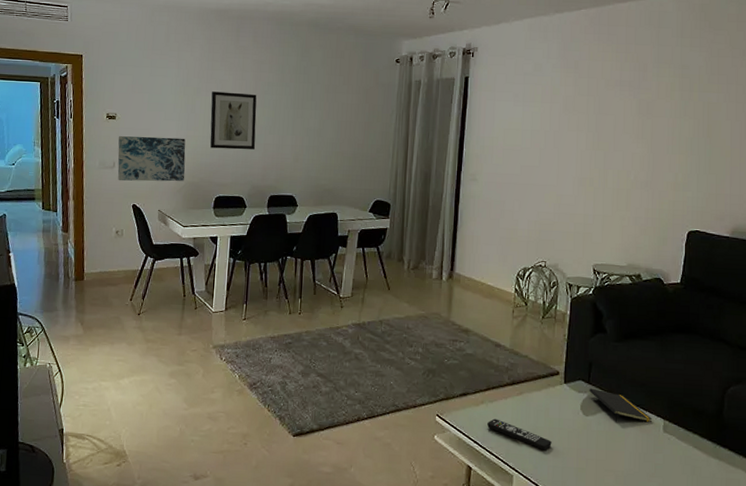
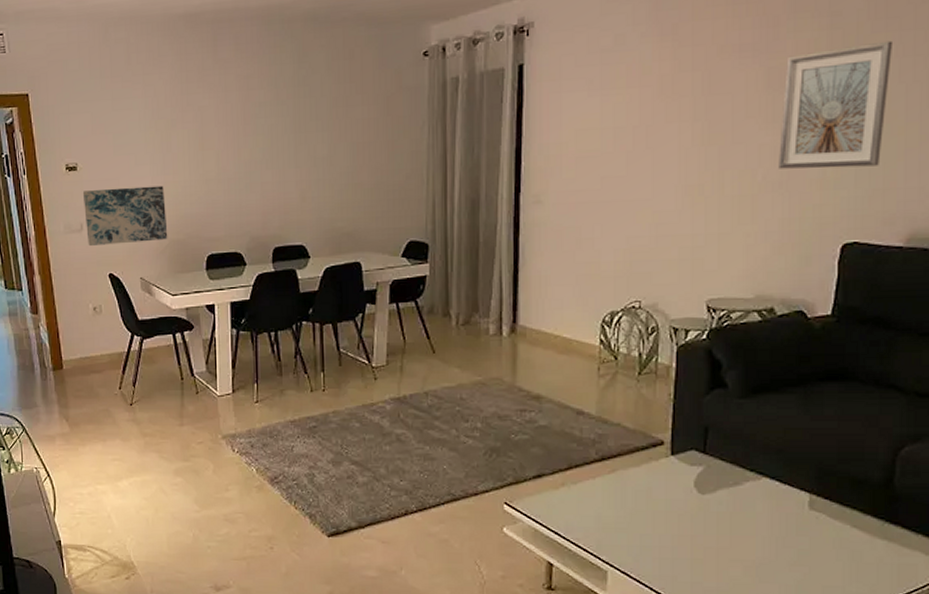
wall art: present [210,91,257,150] -> none [190,120,251,195]
remote control: present [487,418,552,451] -> none [571,503,657,540]
notepad: present [589,388,653,422] -> none [705,459,794,500]
picture frame: none [645,90,723,177] -> present [779,40,894,169]

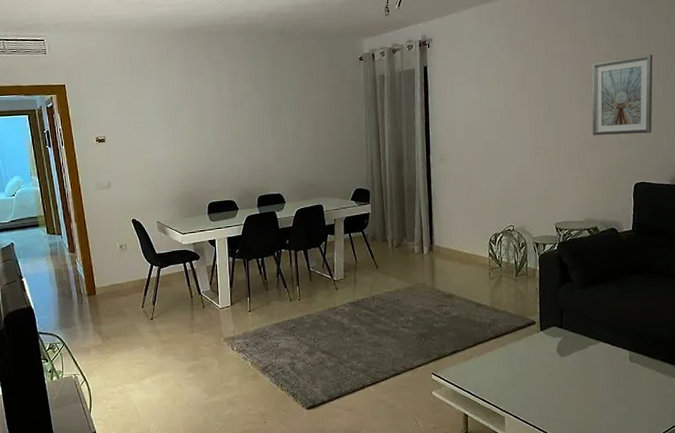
wall art: present [82,185,168,247] -> none [110,152,178,199]

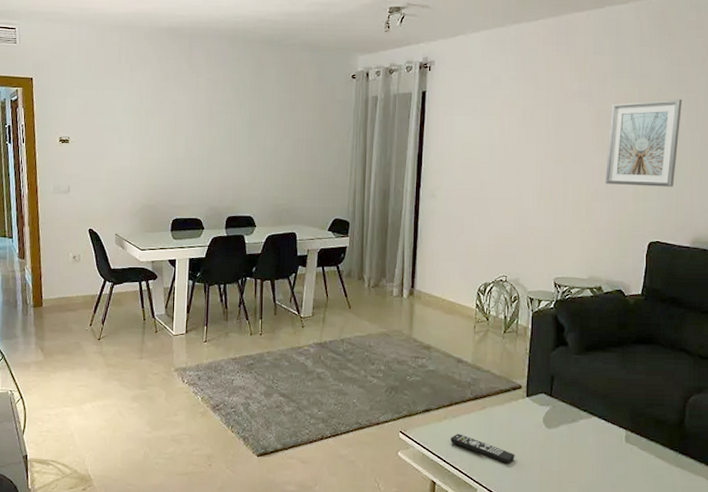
remote control: none [477,369,535,392] -> present [451,433,515,464]

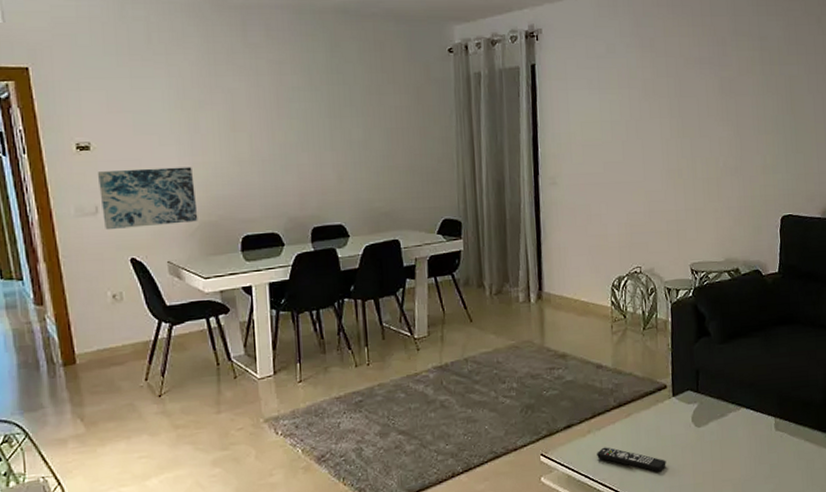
wall art: none [72,159,141,206] -> present [97,167,198,231]
picture frame: present [605,99,683,187] -> none [733,61,803,157]

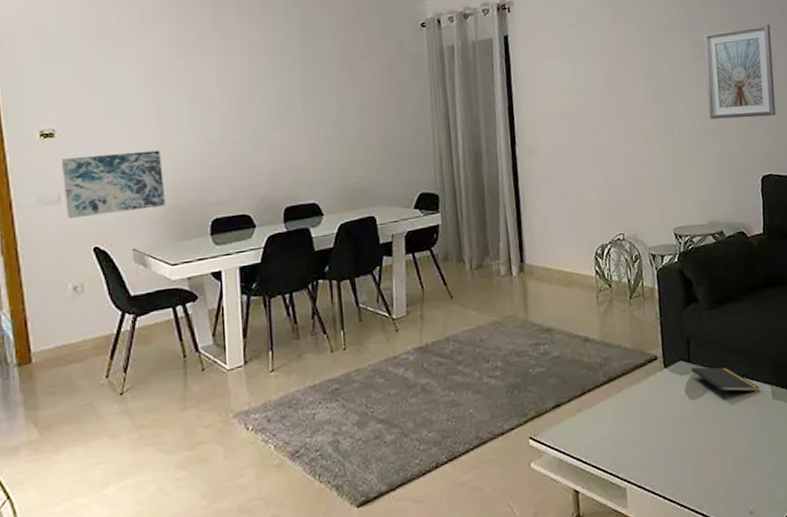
remote control: present [597,447,666,472] -> none [588,426,662,451]
notepad: none [698,397,764,428] -> present [691,367,760,400]
picture frame: none [733,61,803,157] -> present [703,24,776,120]

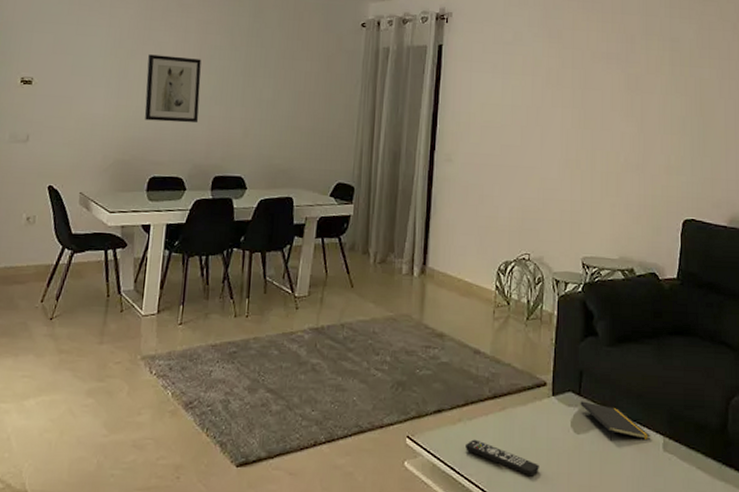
wall art: present [61,150,166,219] -> none [31,104,116,159]
wall art: none [189,83,259,158] -> present [144,54,202,123]
remote control: none [588,426,662,451] -> present [466,439,539,477]
picture frame: present [703,24,776,120] -> none [636,65,715,160]

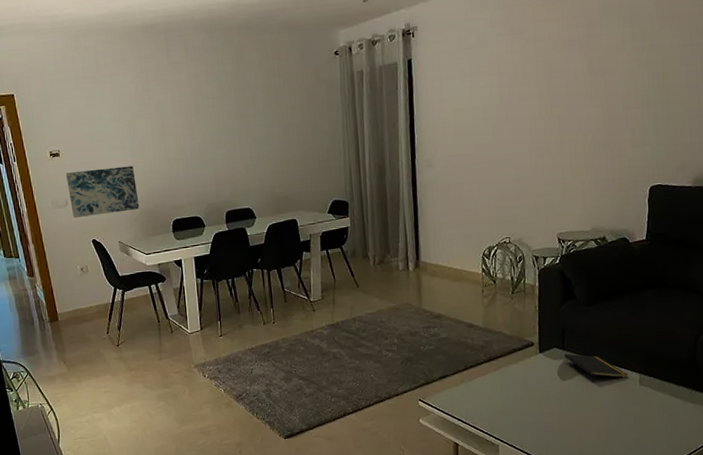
wall art: none [31,104,116,159] -> present [65,165,140,219]
wall art: present [144,54,202,123] -> none [152,110,205,172]
remote control: present [466,439,539,477] -> none [469,395,533,419]

